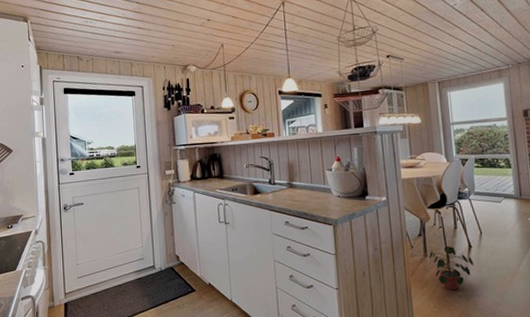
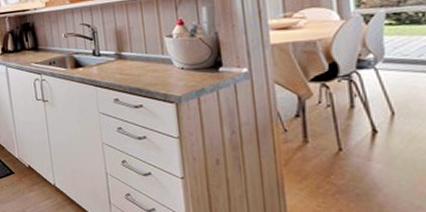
potted plant: present [429,246,474,290] -> none [311,131,380,187]

